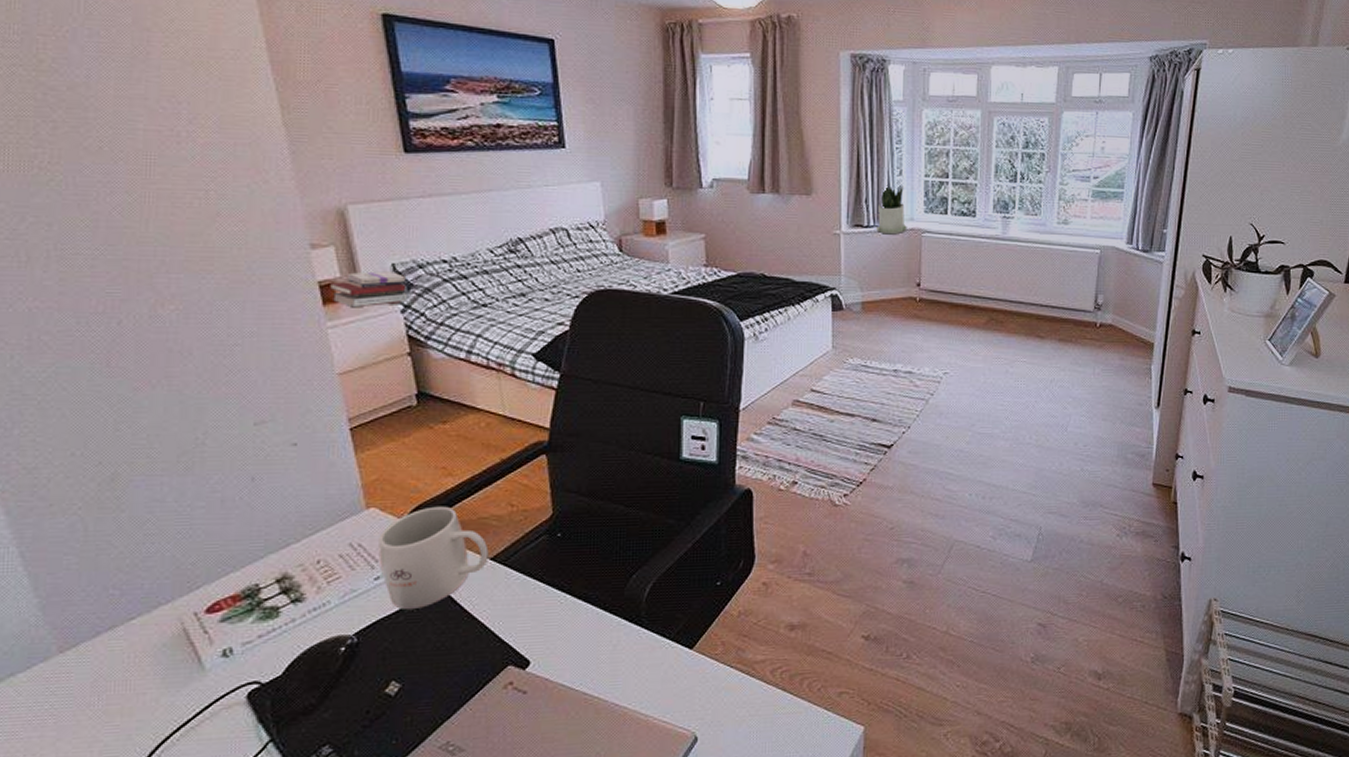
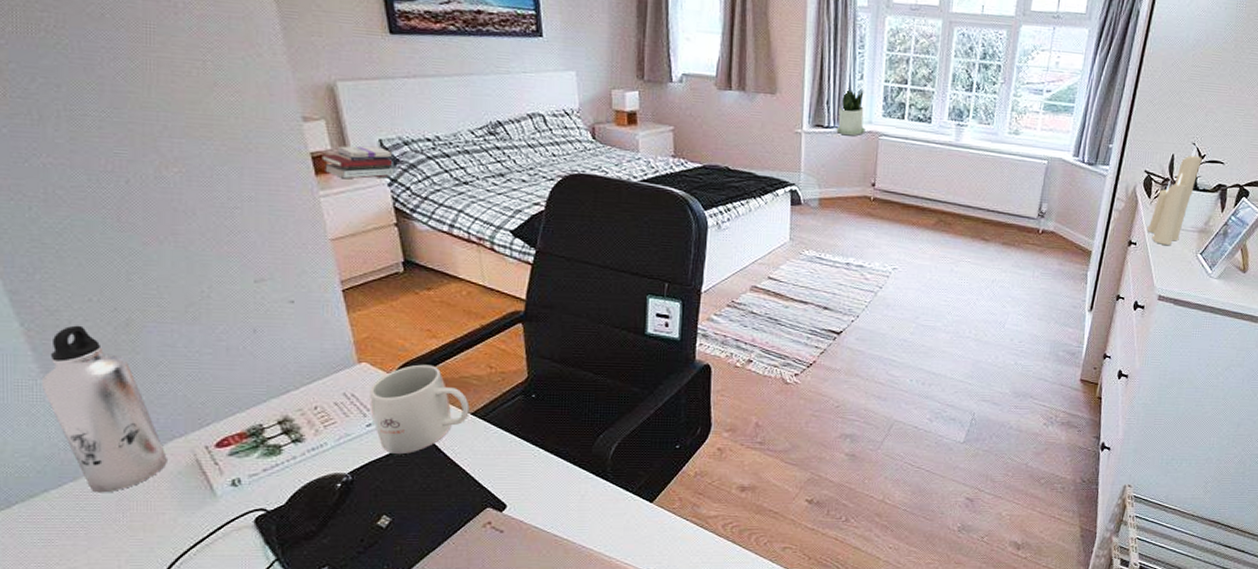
water bottle: none [13,483,151,674] -> present [41,325,167,493]
candle: none [1210,224,1261,334] -> present [1146,143,1202,246]

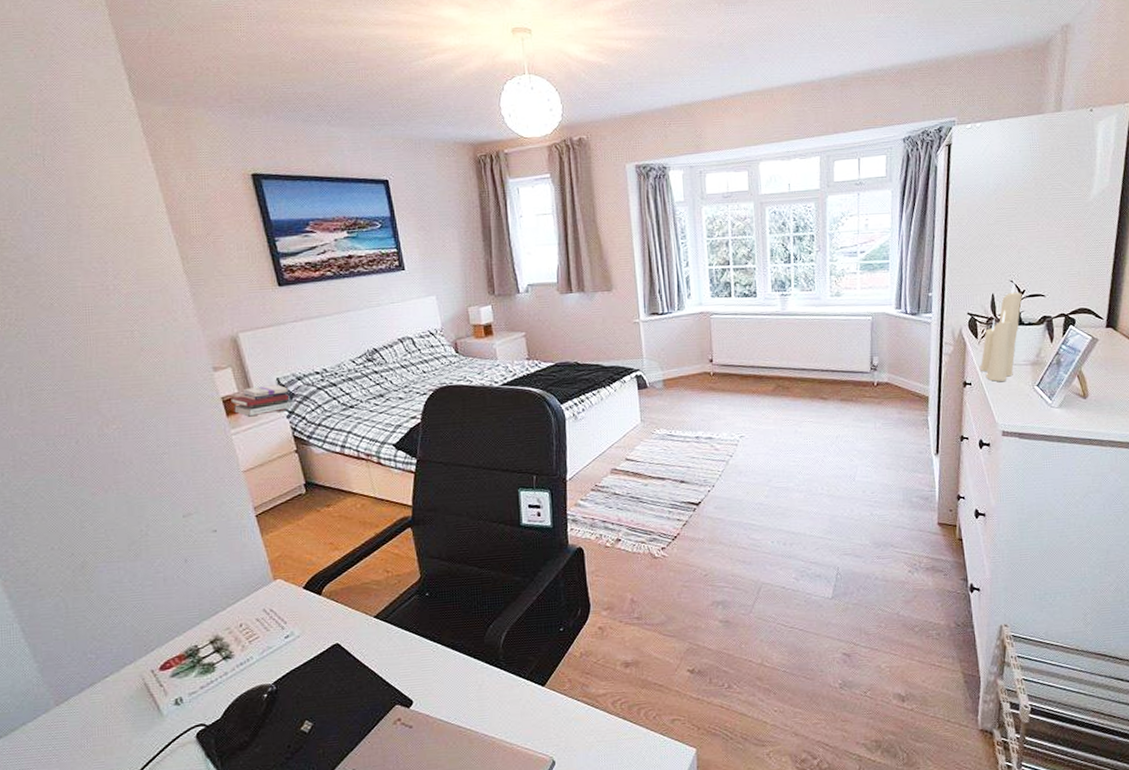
water bottle: present [41,325,167,493] -> none [16,572,121,722]
mug: present [370,364,470,455] -> none [285,575,373,662]
planter: present [836,88,865,136] -> none [670,275,697,319]

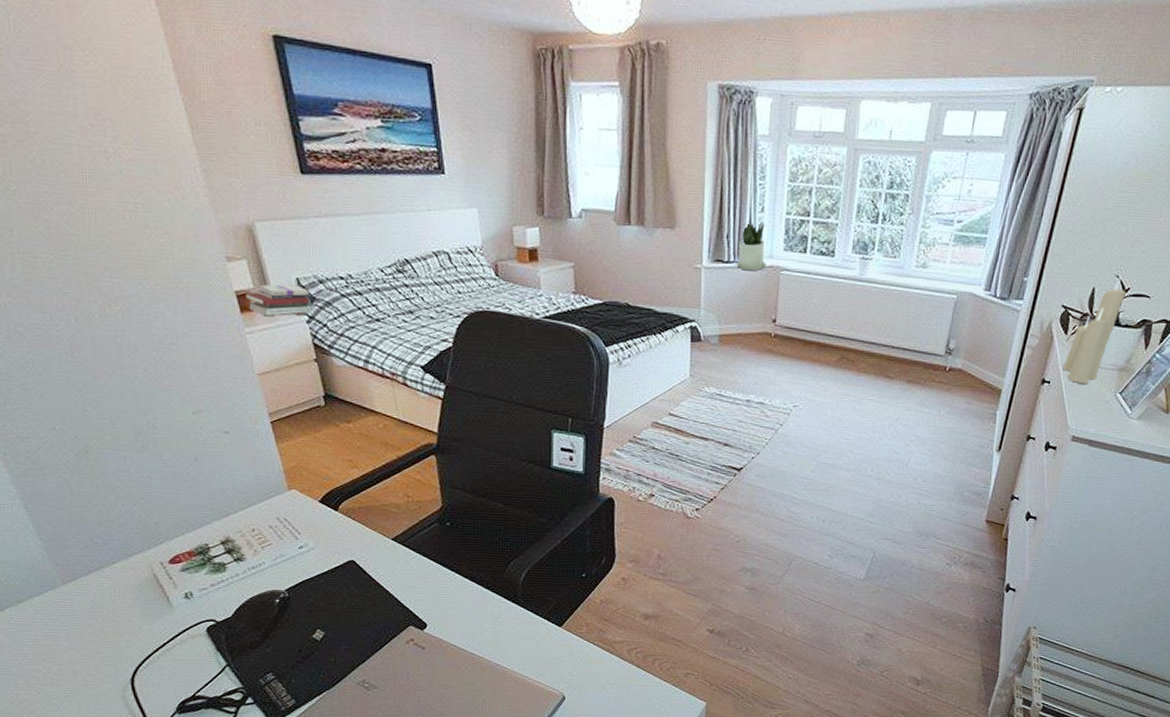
planter: none [670,275,697,319] -> present [736,221,766,271]

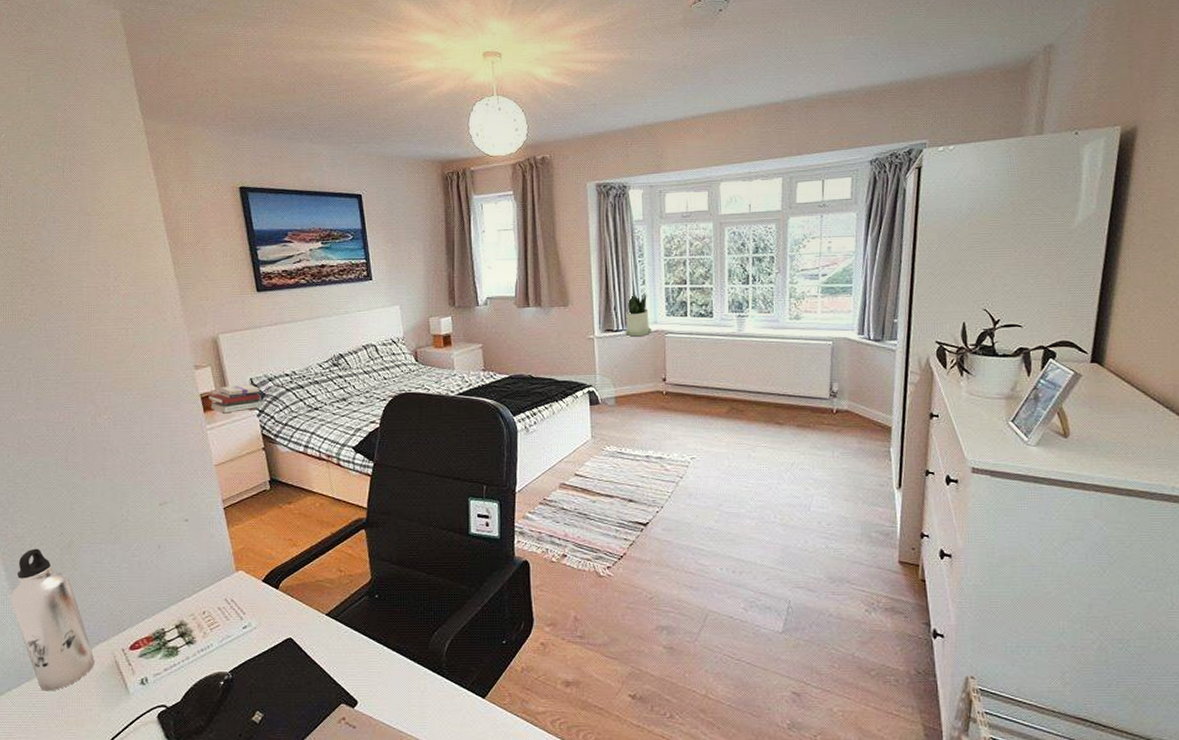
water bottle: none [18,451,129,601] -> present [10,548,95,691]
candle: present [1062,276,1126,385] -> none [947,309,997,416]

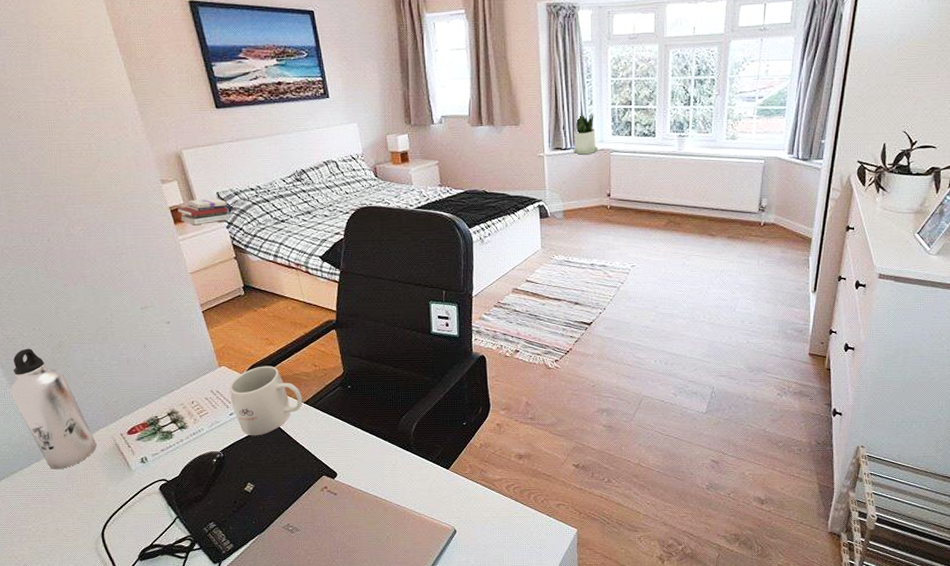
mug: none [245,570,324,654] -> present [229,365,303,436]

